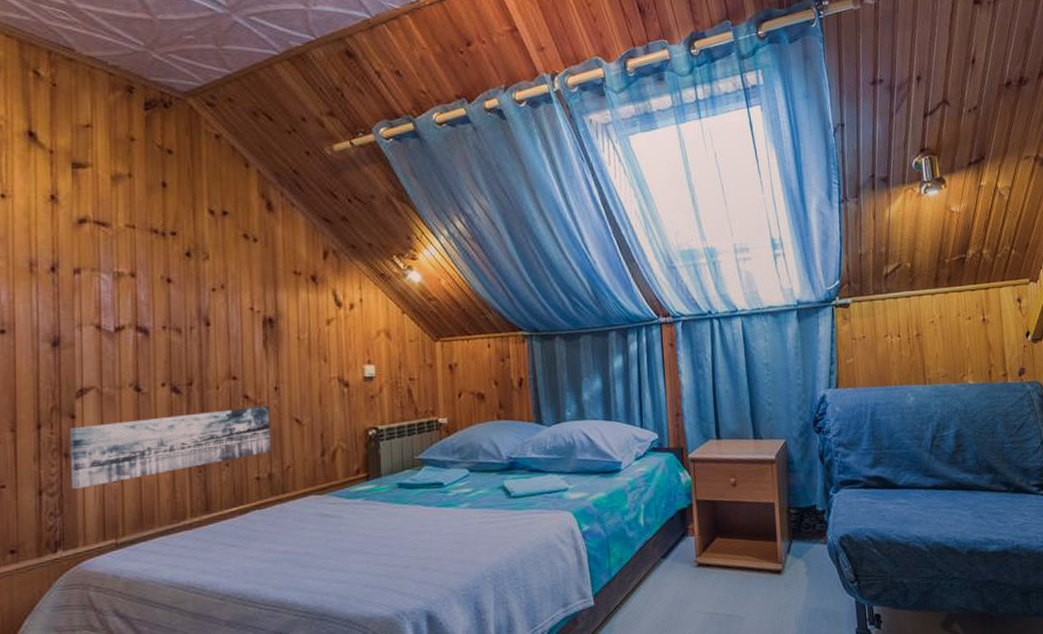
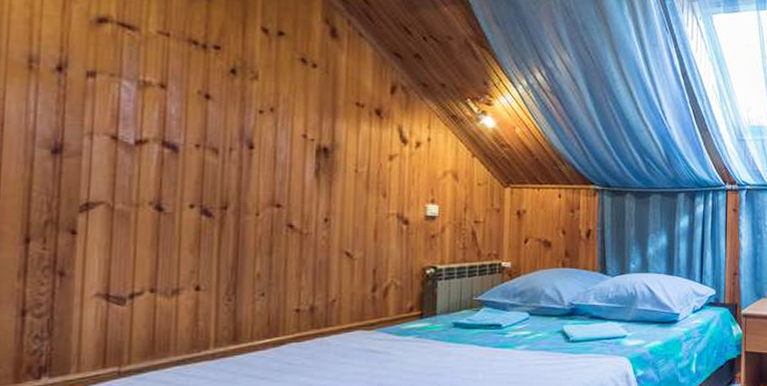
wall art: present [69,405,272,489] -> none [66,236,317,311]

